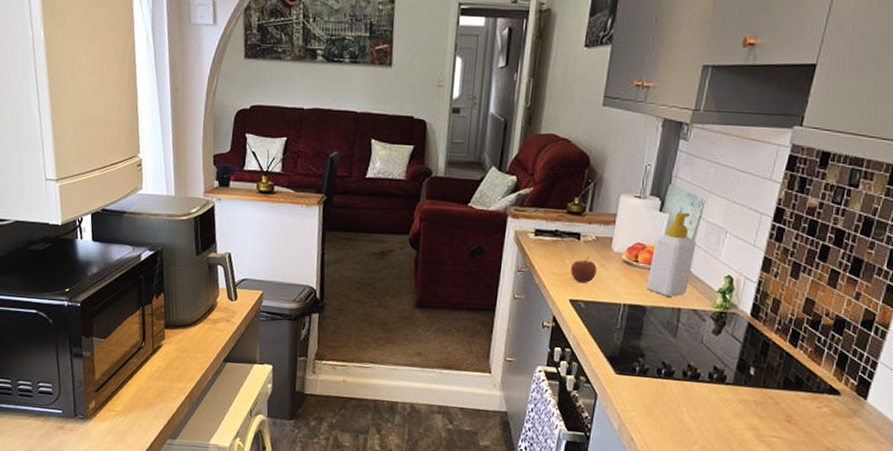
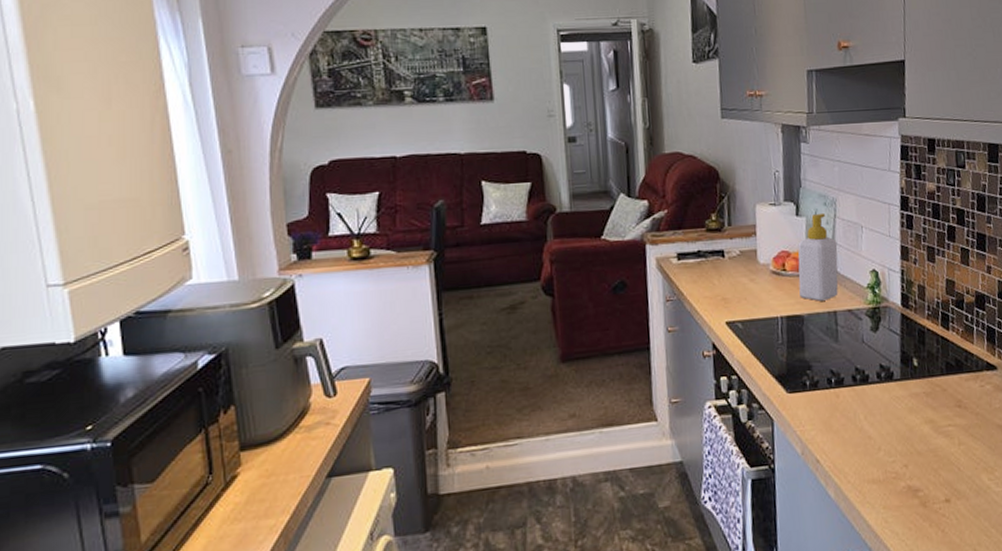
apple: present [570,257,597,283] -> none [720,273,748,302]

